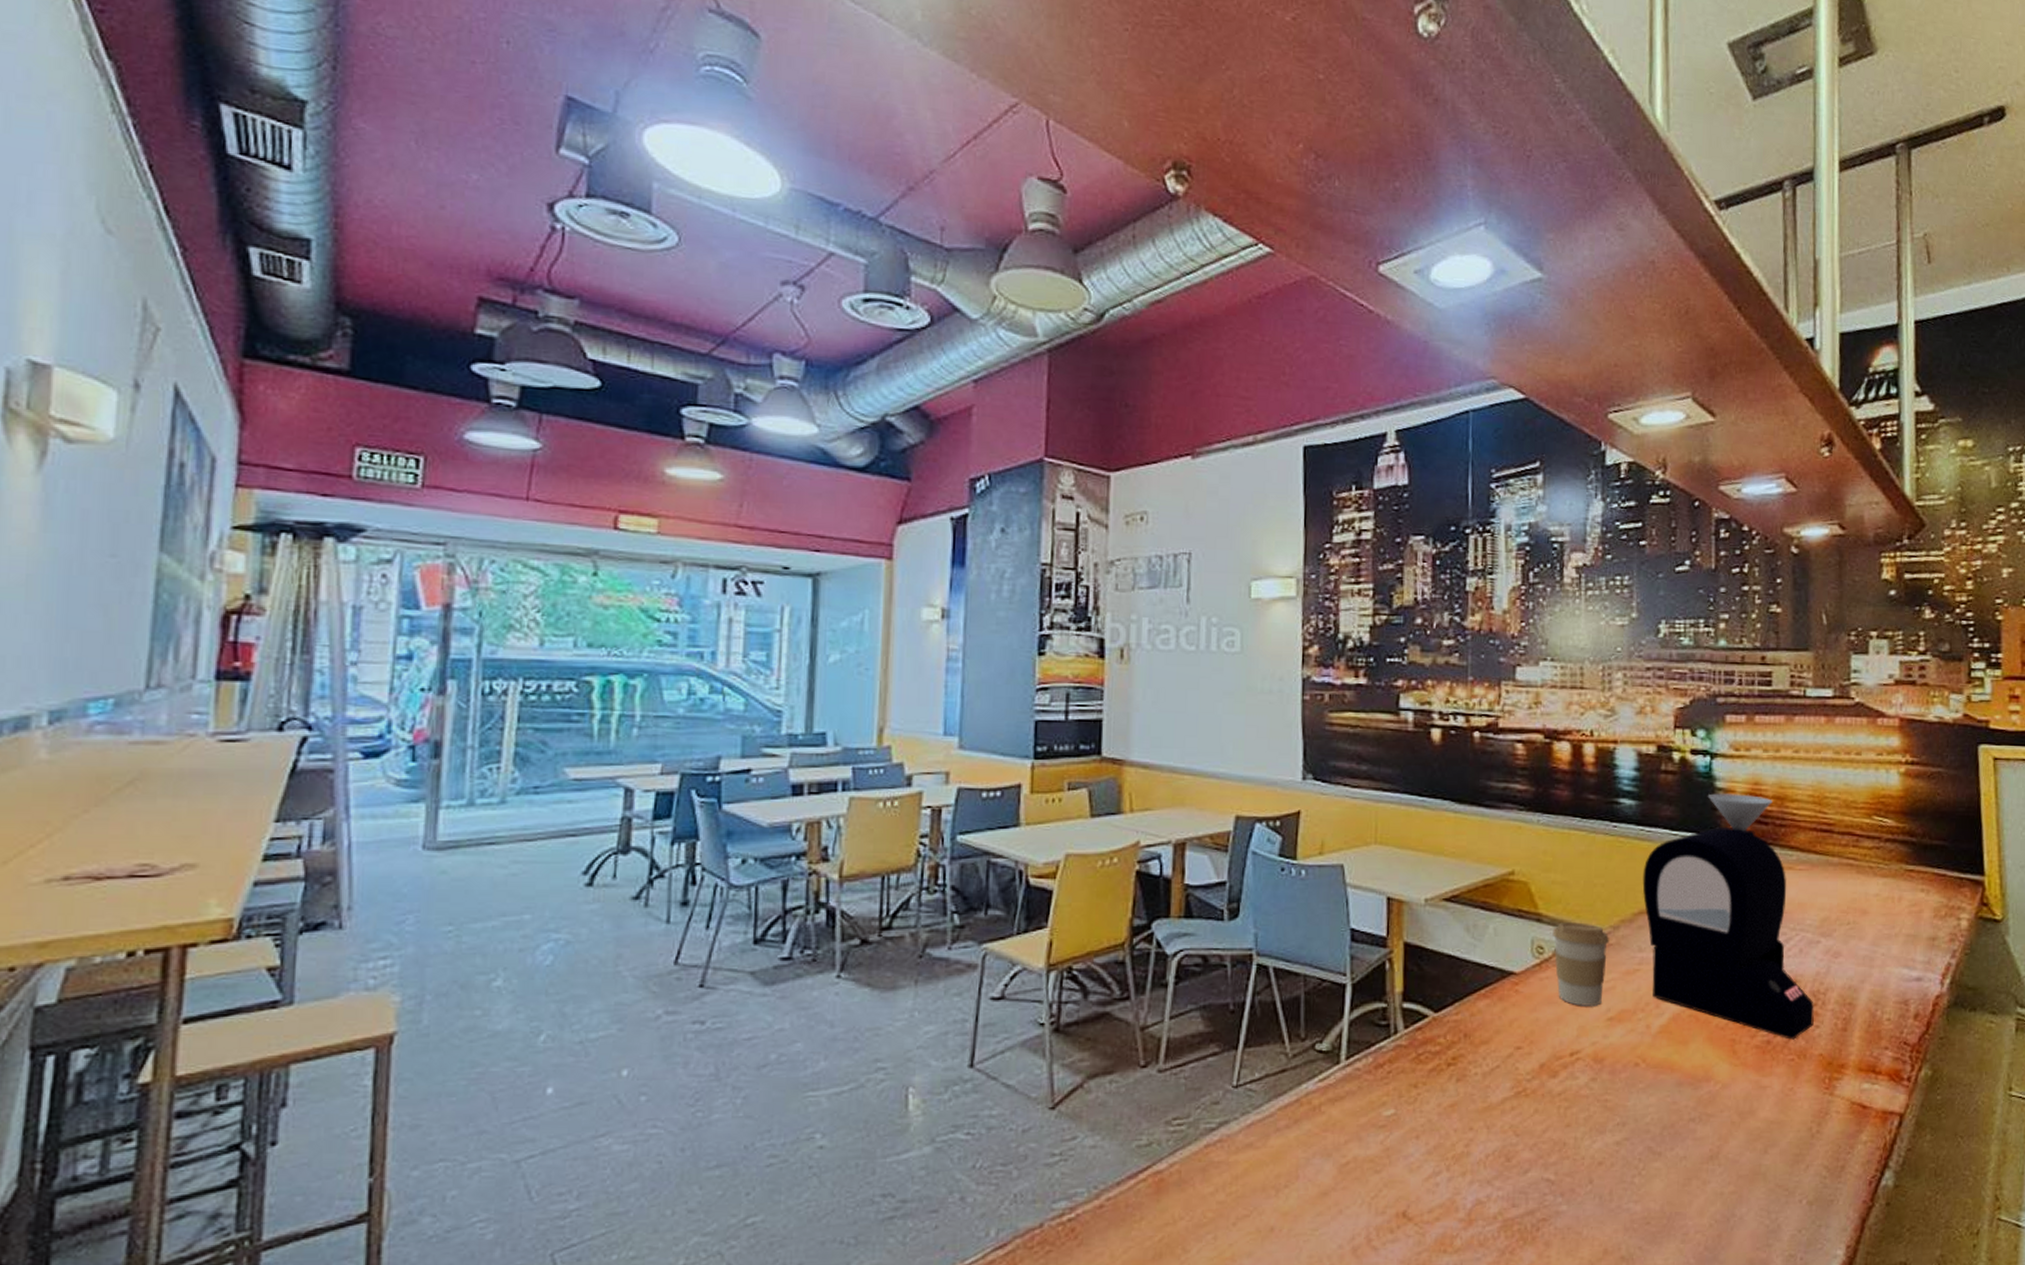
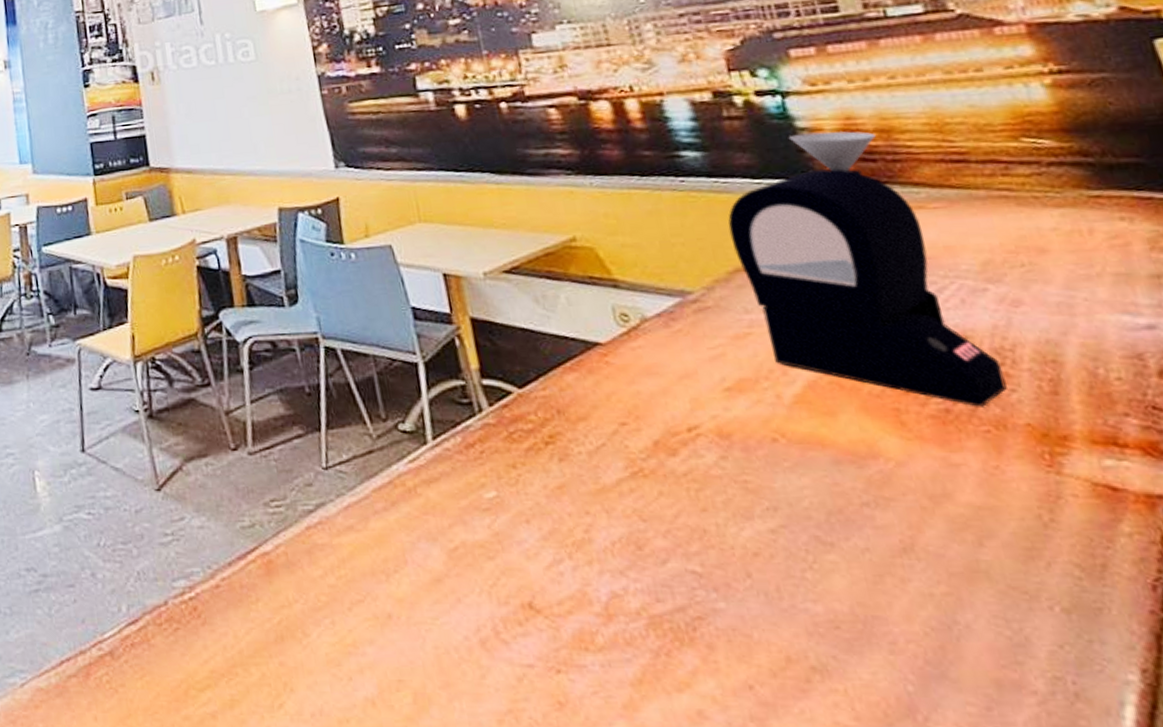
coffee cup: present [1552,922,1609,1006] -> none [634,286,713,376]

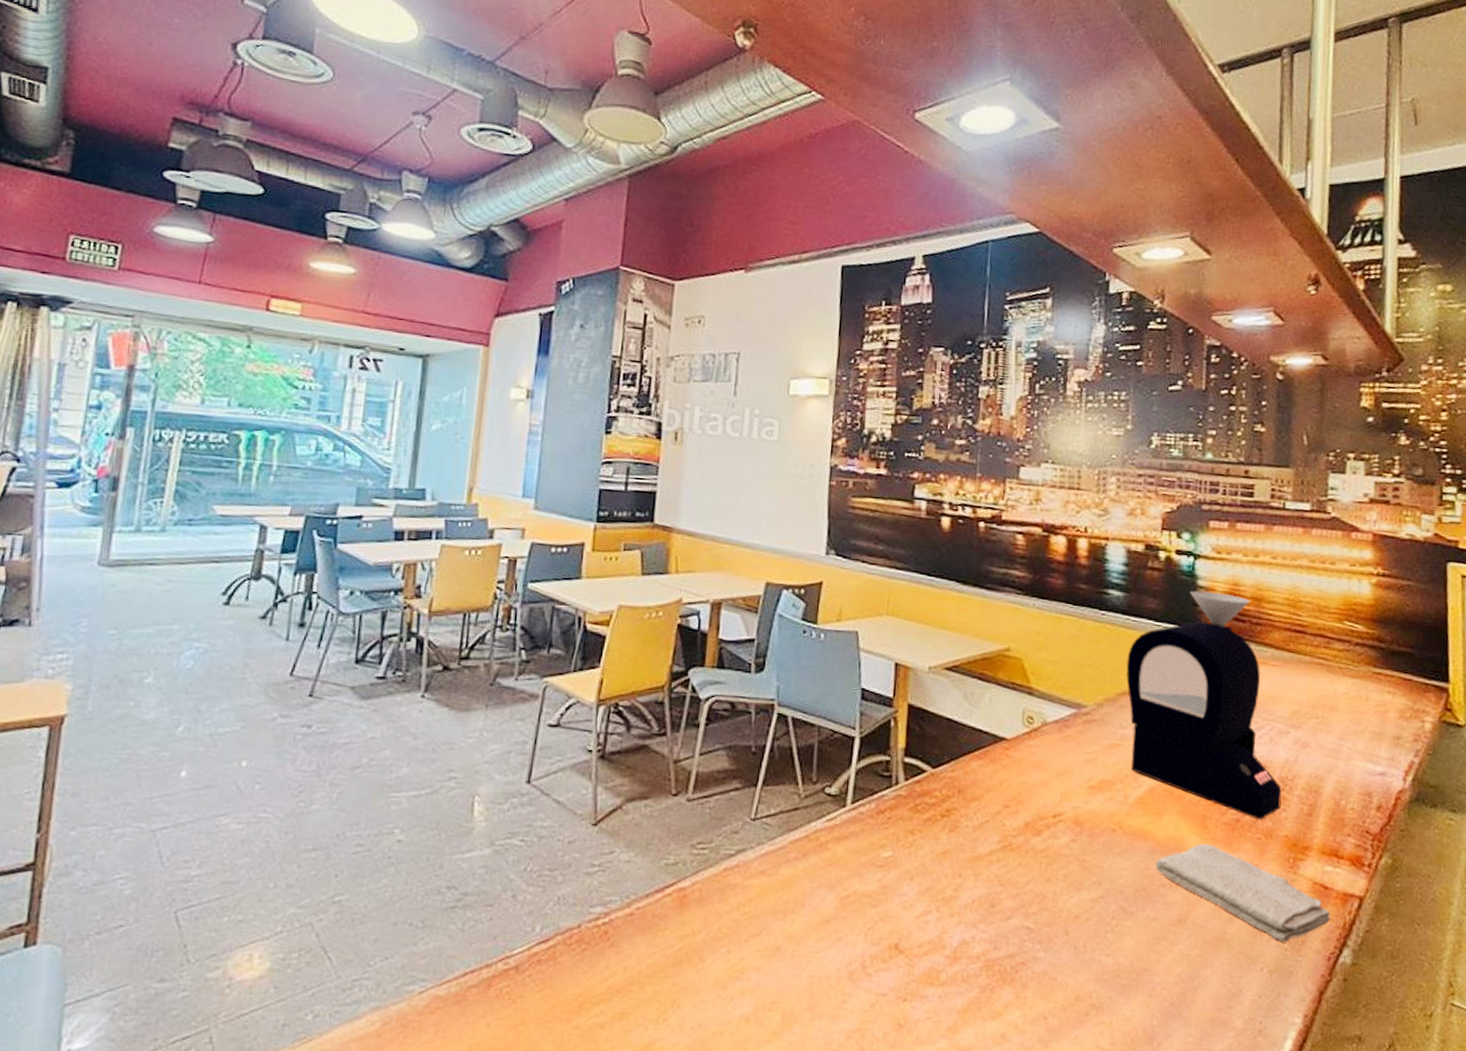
washcloth: none [845,446,1138,569] -> present [1155,844,1331,942]

